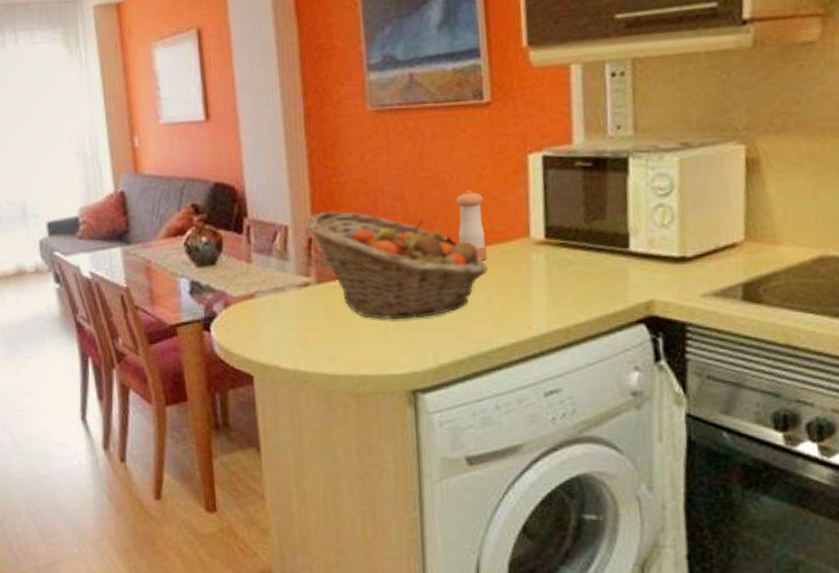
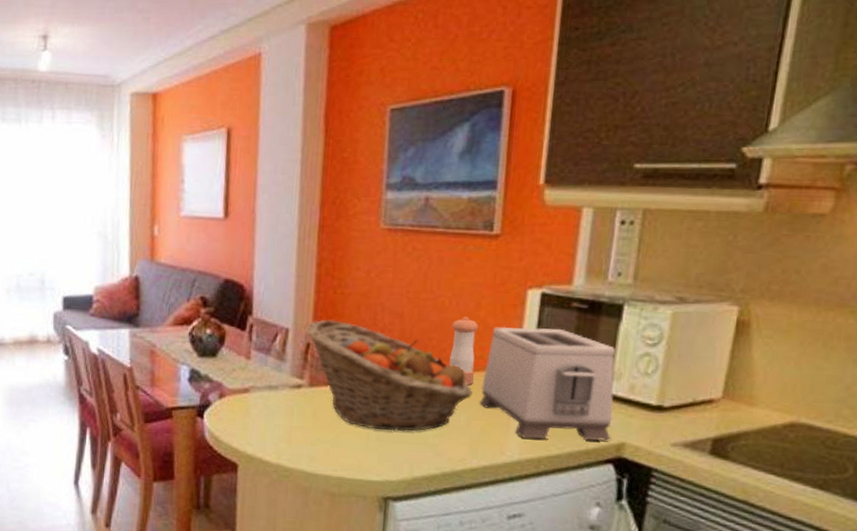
toaster: none [496,190,638,309] -> present [479,326,615,441]

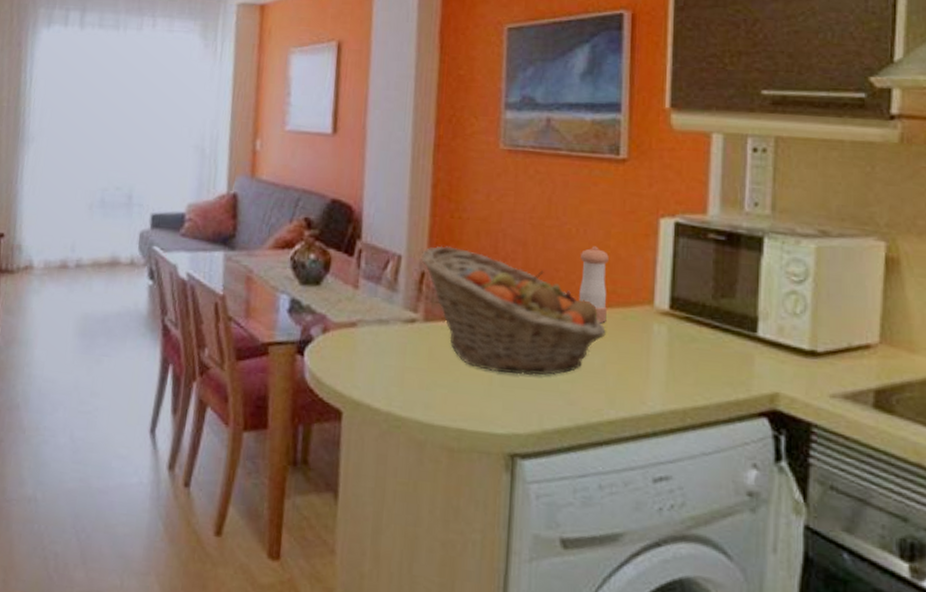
toaster: present [479,326,615,441] -> none [614,258,762,391]

